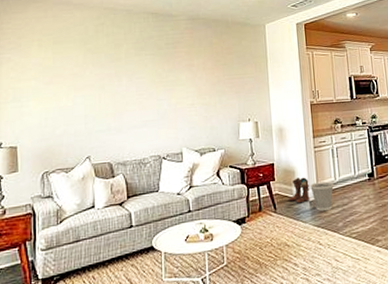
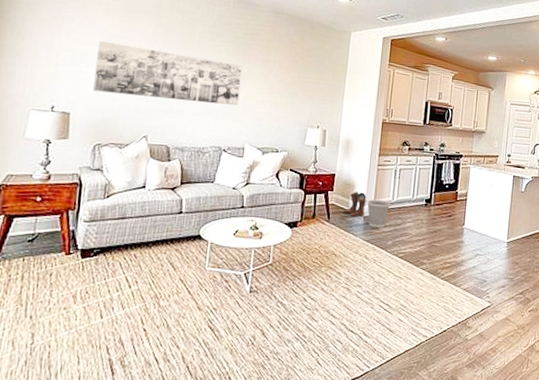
wall art: none [35,73,171,122] -> present [93,40,243,106]

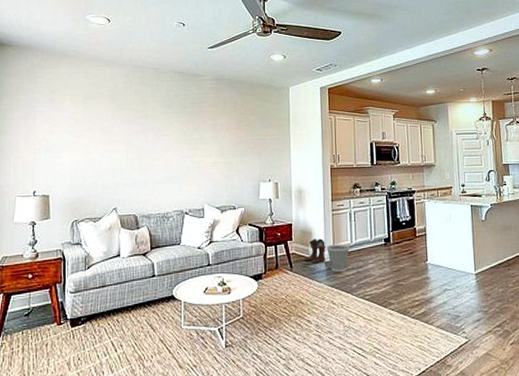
wall art: present [93,40,243,106] -> none [66,127,194,173]

